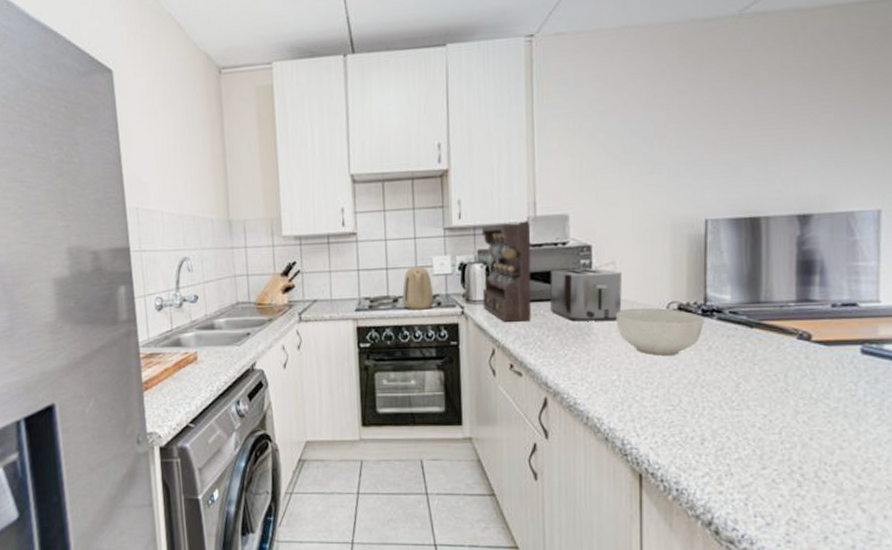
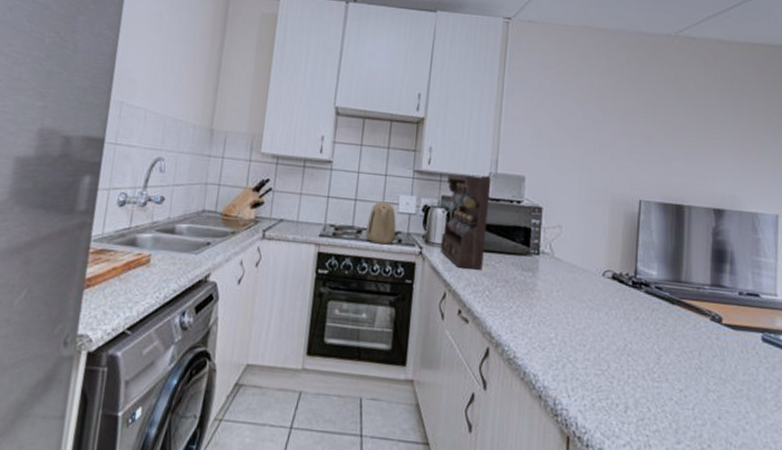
toaster: present [549,268,622,322] -> none [501,224,566,280]
bowl: present [615,308,705,356] -> none [557,271,635,321]

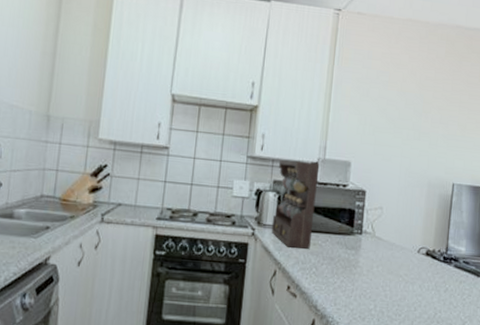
kettle: present [365,201,396,245] -> none [200,185,231,227]

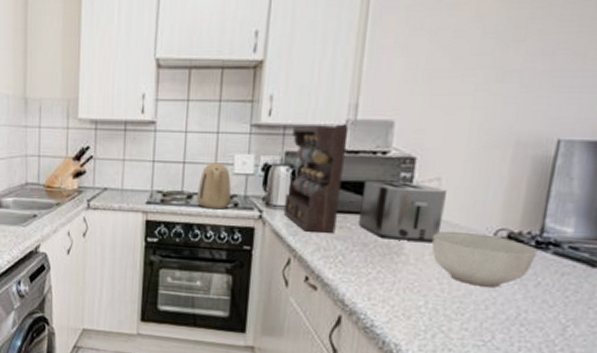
kettle: none [200,185,231,227] -> present [196,162,232,210]
toaster: none [327,206,386,257] -> present [359,180,446,242]
bowl: none [378,249,445,293] -> present [431,231,539,287]

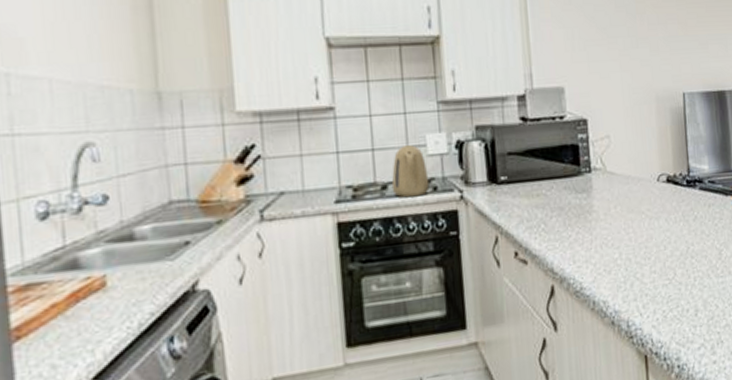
spice rack: present [283,125,349,233] -> none [478,95,534,205]
toaster: present [359,180,446,242] -> none [549,142,619,200]
bowl: present [431,231,539,287] -> none [613,181,690,230]

